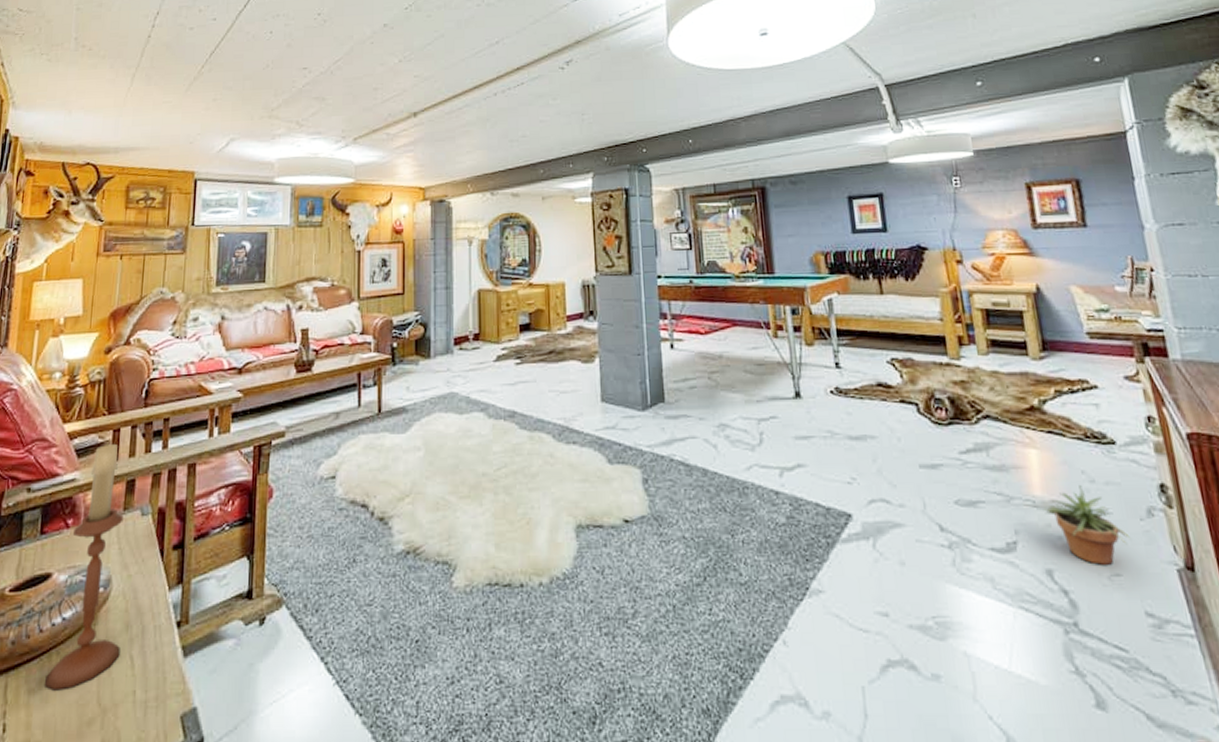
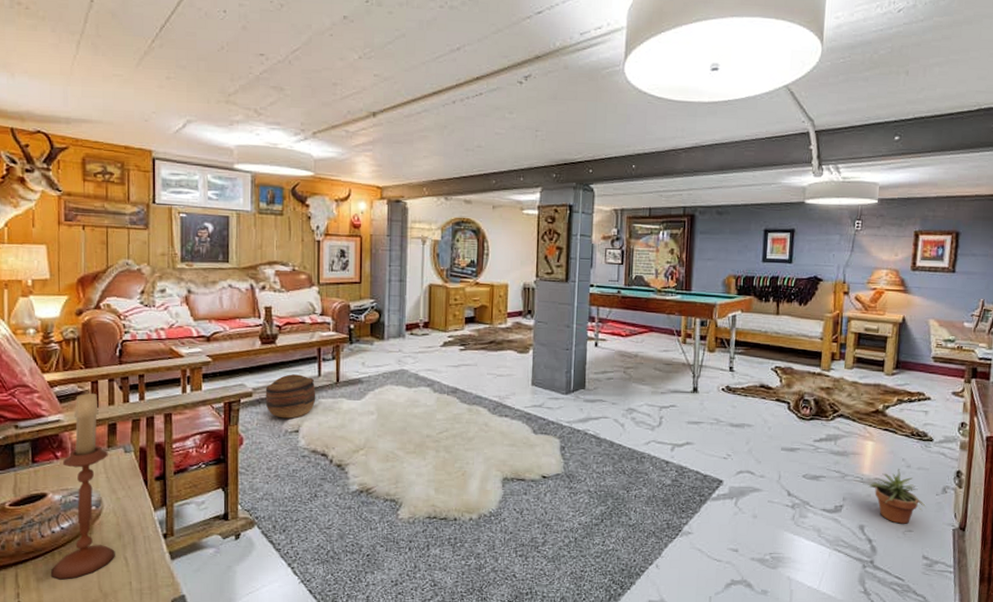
basket: none [299,406,356,462] -> present [265,374,316,419]

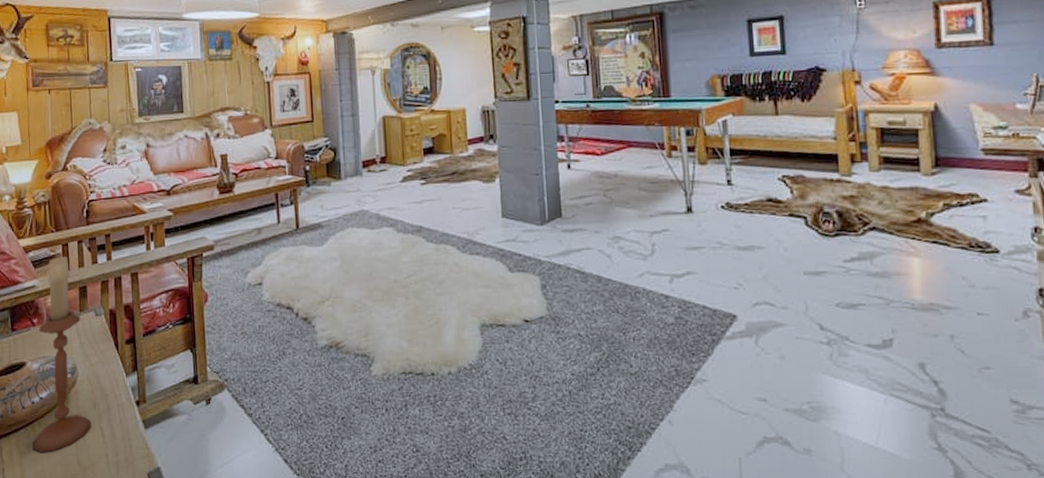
basket: present [265,374,316,419] -> none [226,223,277,271]
potted plant: present [868,469,926,524] -> none [922,290,1004,359]

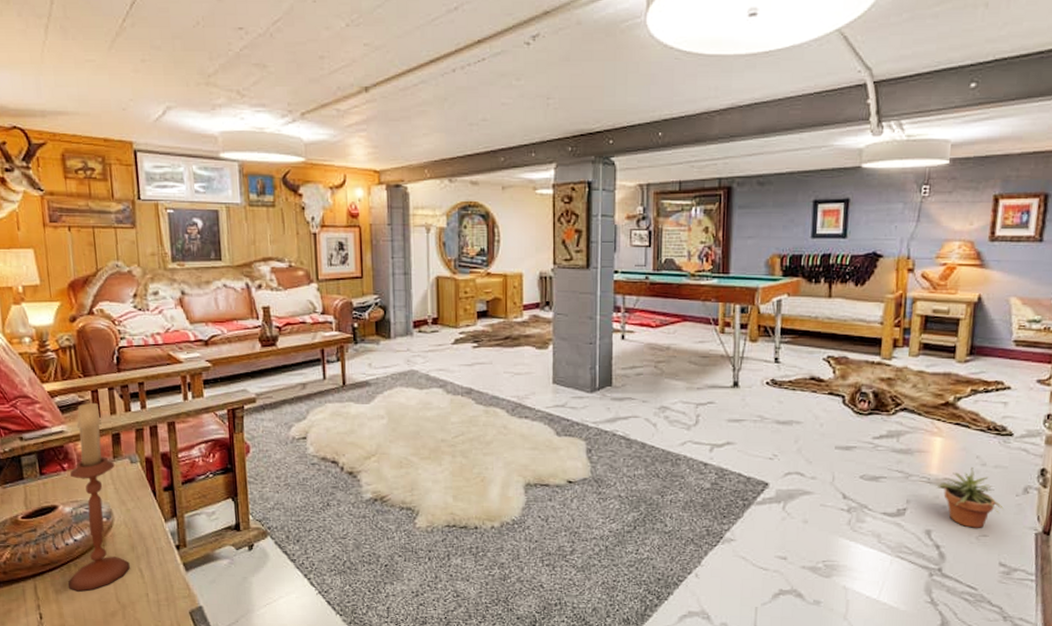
potted plant: none [922,290,1004,359] -> present [936,468,1003,528]

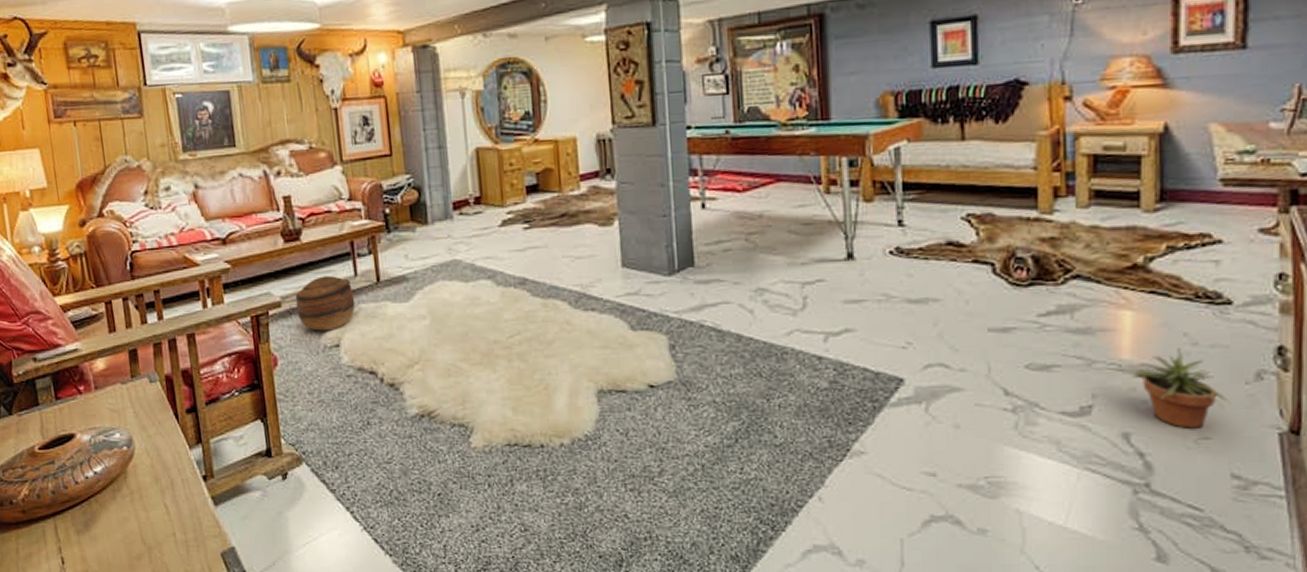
candlestick: present [68,399,130,592] -> none [87,312,154,532]
basket: none [269,378,323,425] -> present [295,276,356,331]

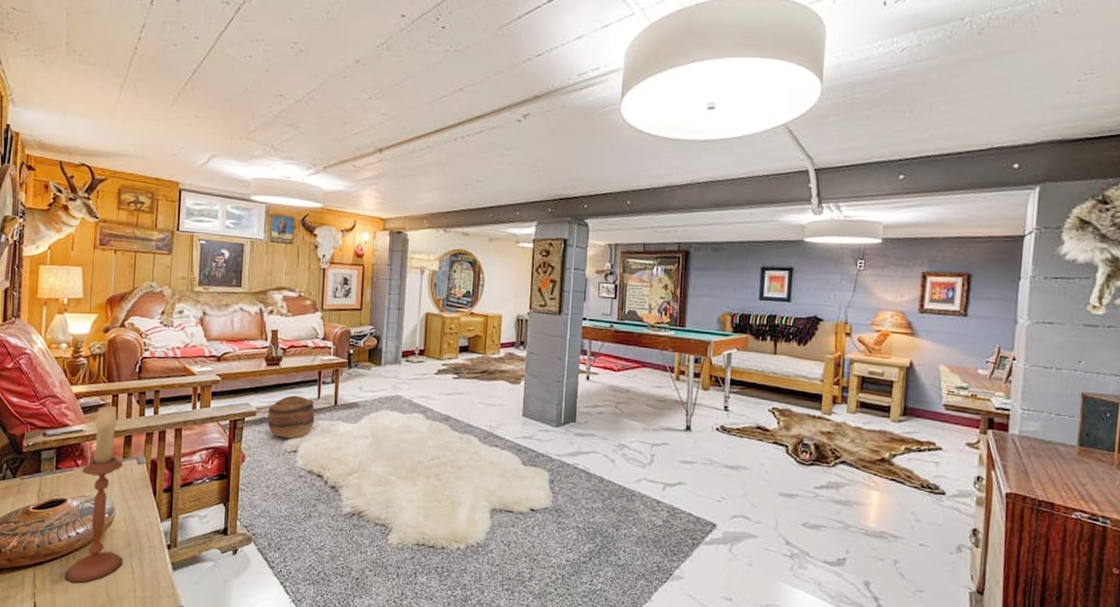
candlestick: none [87,312,154,532] -> present [65,403,123,583]
potted plant: present [1131,348,1229,428] -> none [874,523,938,583]

